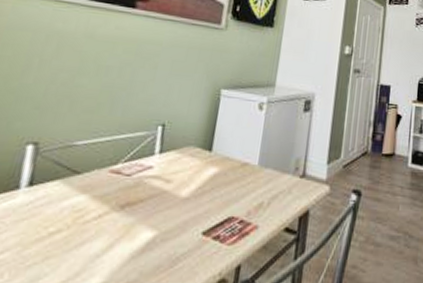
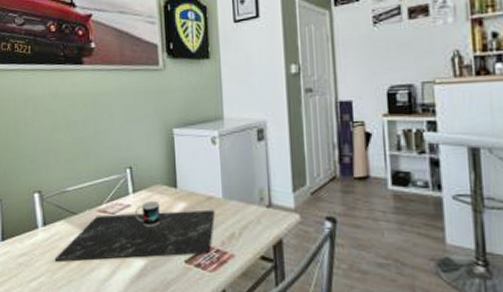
place setting: none [31,163,246,232] -> present [54,200,214,261]

